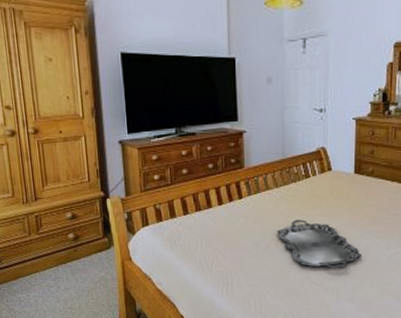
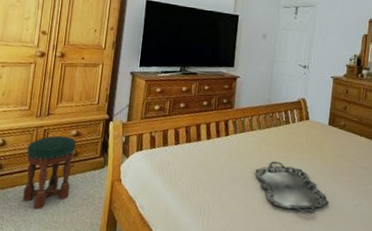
stool: none [22,220,78,298] -> present [22,135,76,210]

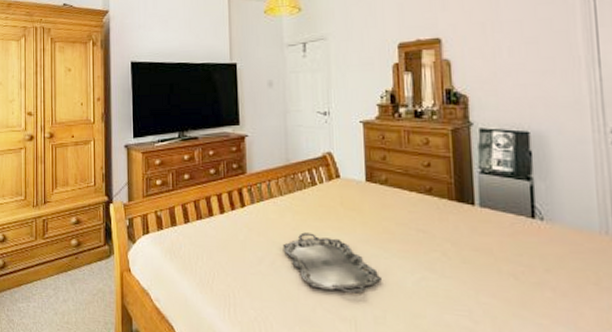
stool: present [22,135,76,210] -> none [29,225,77,310]

